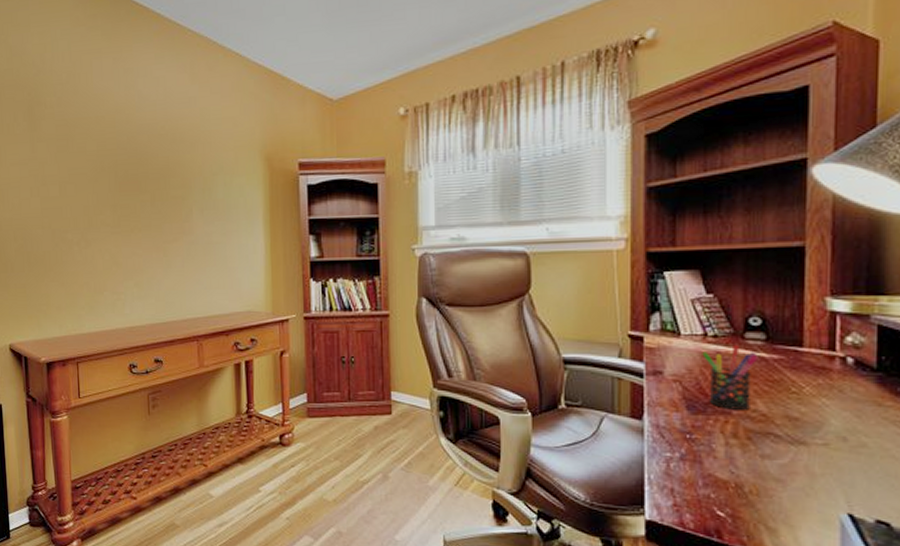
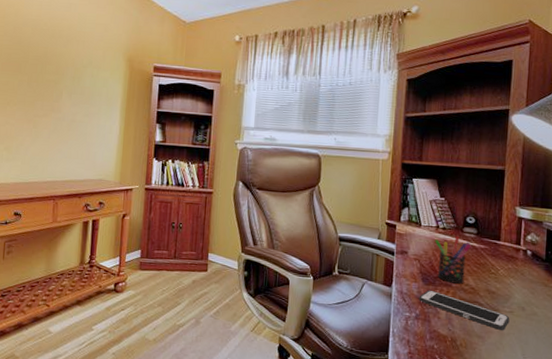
cell phone: none [683,420,824,470] -> present [419,290,510,330]

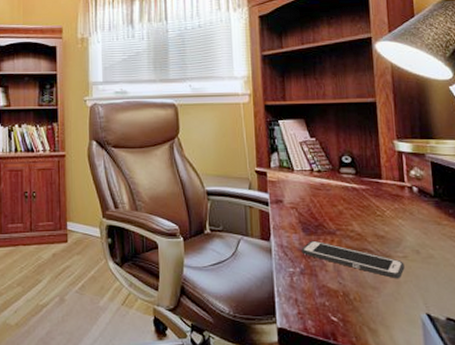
pen holder: present [434,236,471,284] -> none [310,178,351,231]

